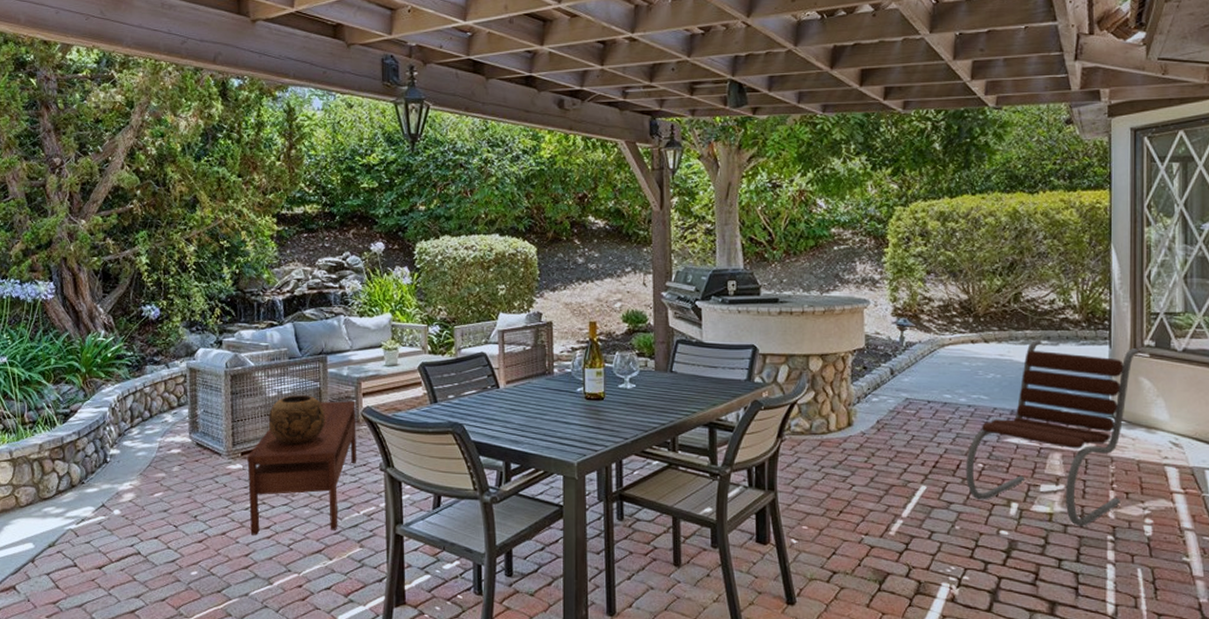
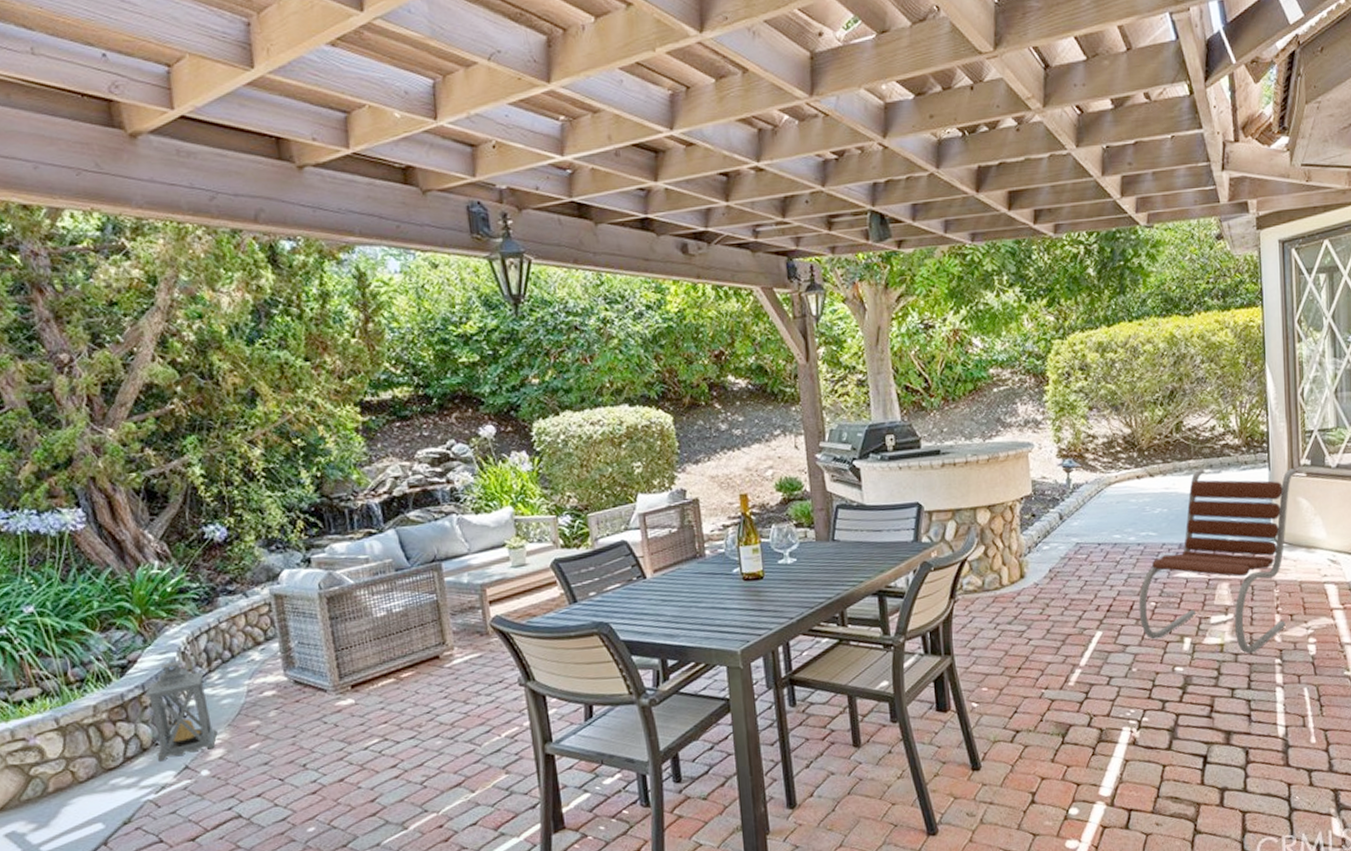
lantern: none [80,415,131,498] -> present [145,660,218,762]
coffee table: present [246,400,357,535] -> none [358,610,491,777]
decorative bowl: present [268,395,326,446] -> none [378,610,449,670]

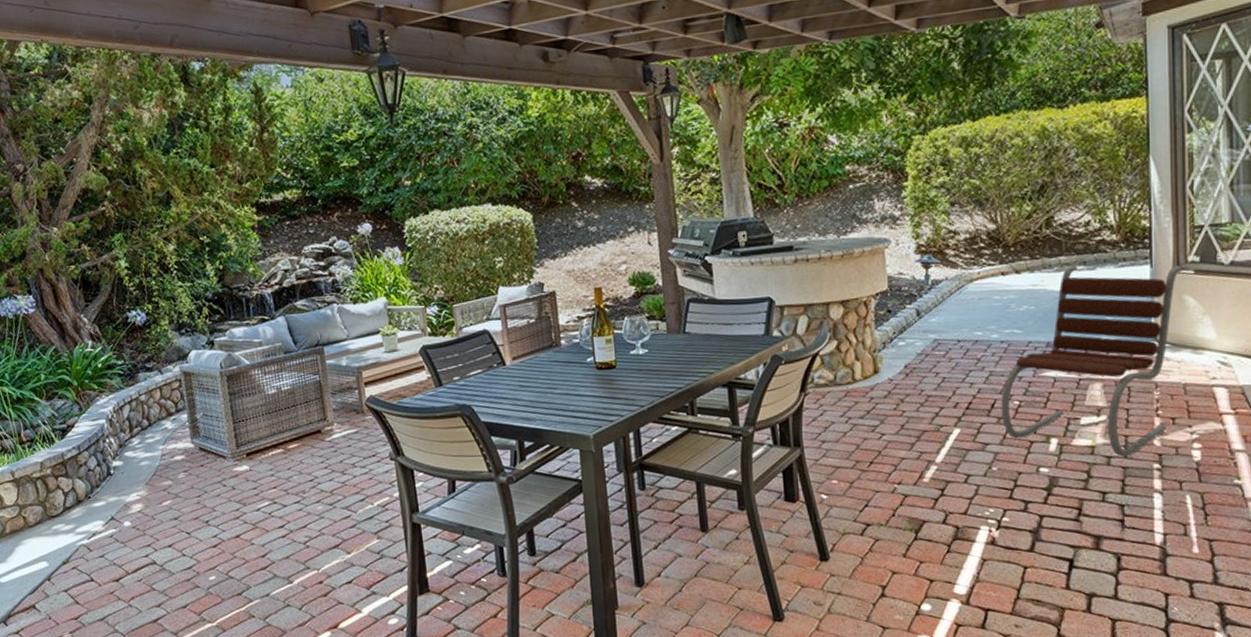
lantern: present [145,660,218,762] -> none [80,426,137,512]

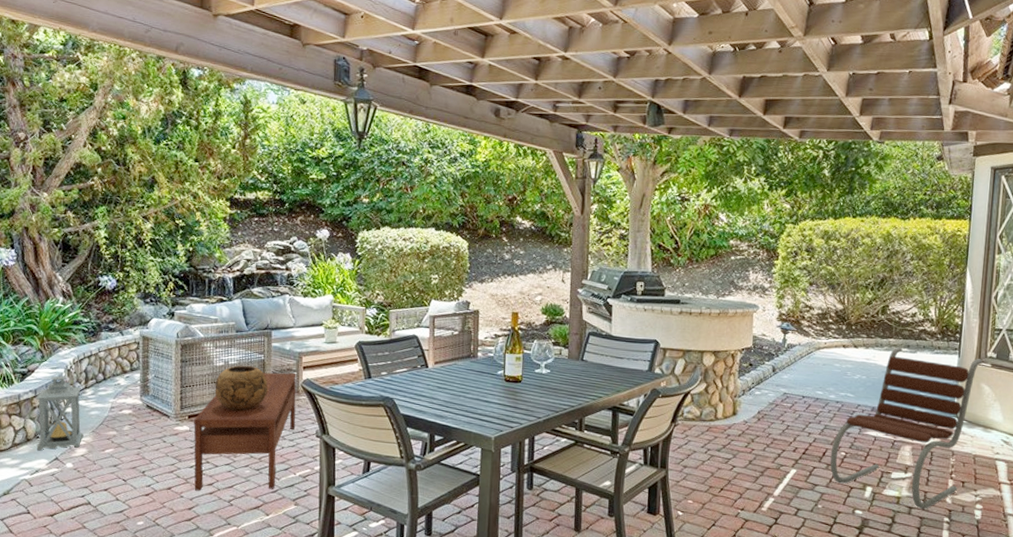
lantern: none [80,426,137,512] -> present [36,375,84,451]
coffee table: none [252,390,366,536] -> present [193,372,296,491]
decorative bowl: none [270,390,330,442] -> present [214,365,269,411]

